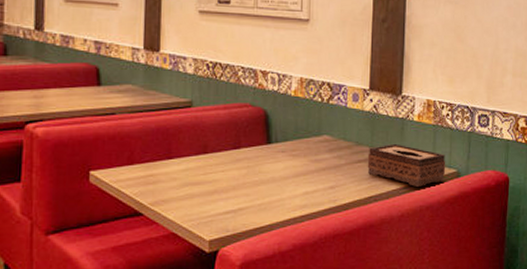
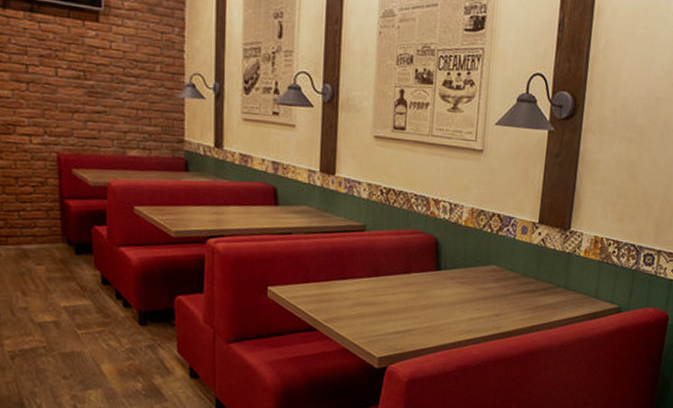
tissue box: present [367,143,446,187] -> none [531,277,609,319]

